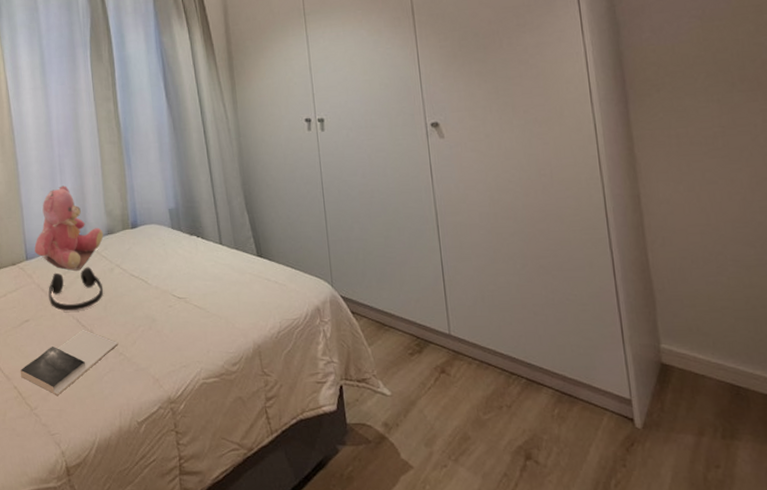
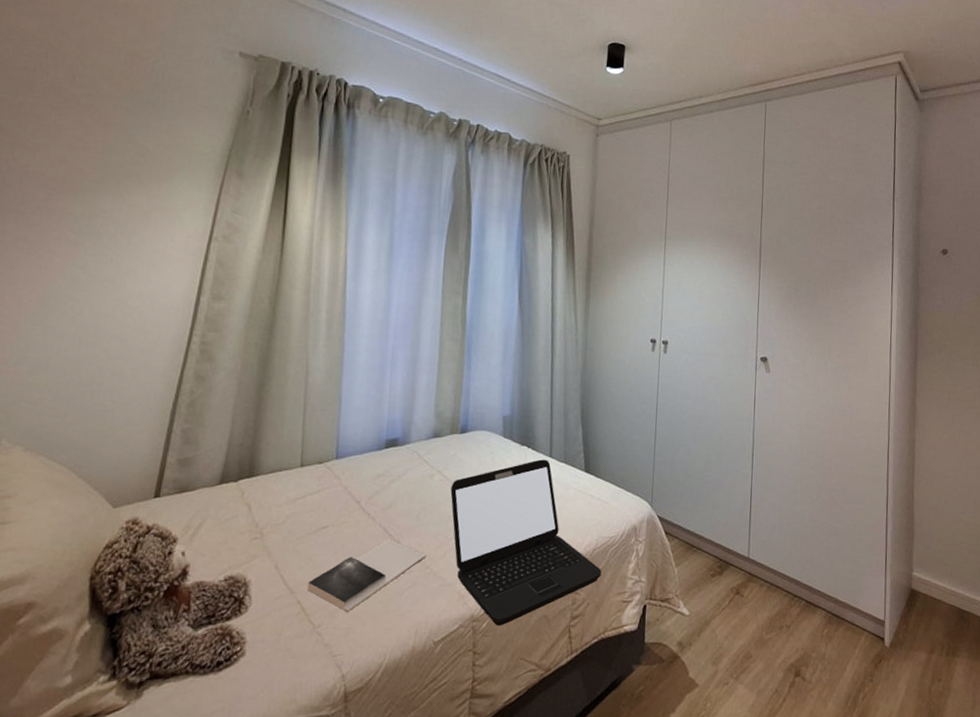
teddy bear: present [34,185,104,272] -> none [348,380,429,476]
headphones: present [48,267,104,312] -> none [355,471,420,519]
laptop: none [130,247,290,408] -> present [450,459,602,626]

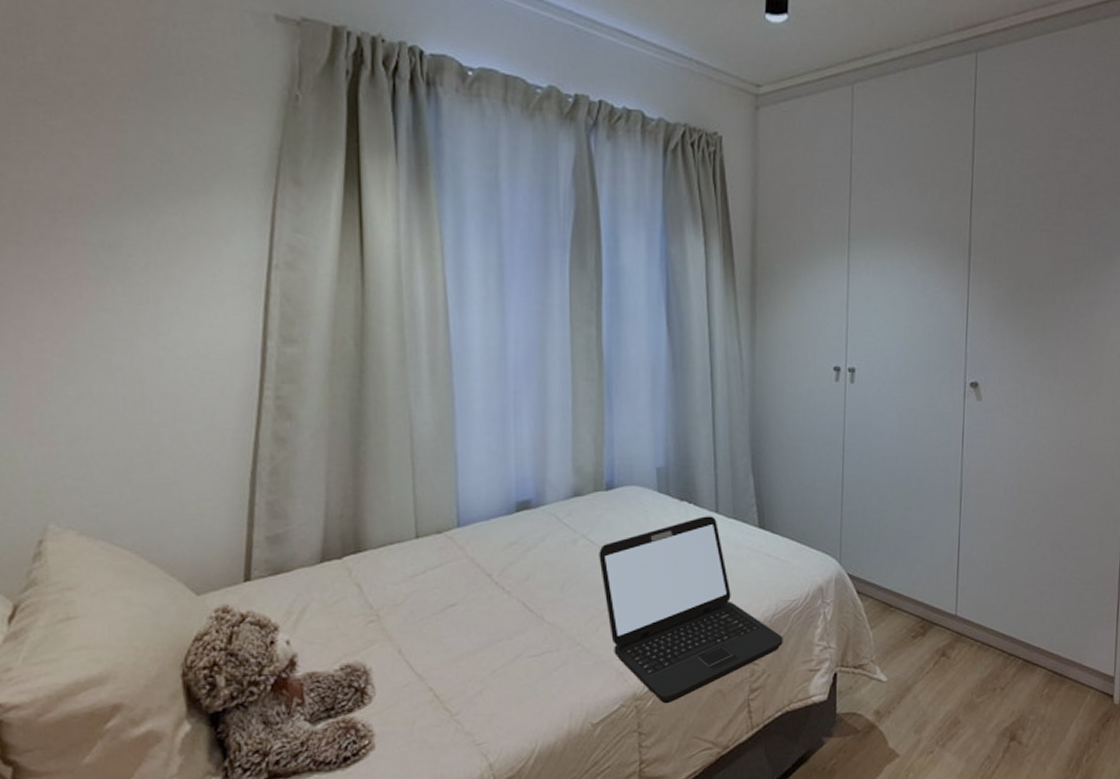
book: present [307,538,427,612] -> none [438,614,576,697]

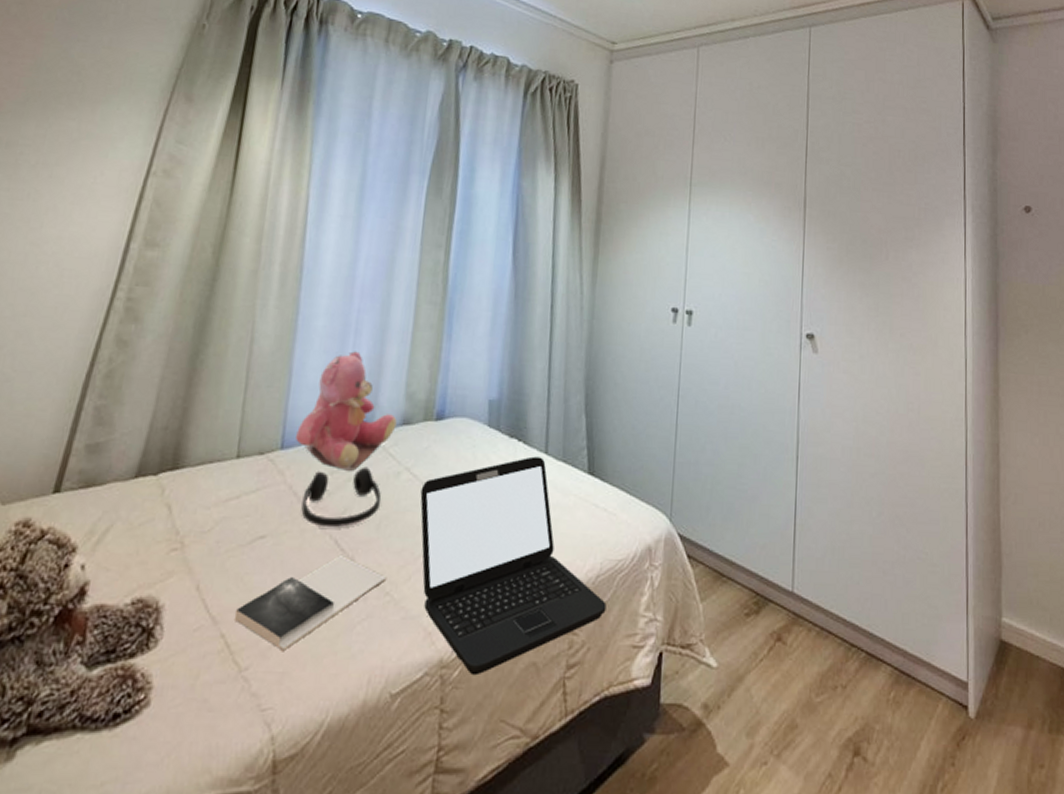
book: none [438,614,576,697] -> present [234,554,387,650]
teddy bear: none [471,431,568,543] -> present [296,351,397,472]
headphones: none [486,537,562,593] -> present [301,466,382,528]

